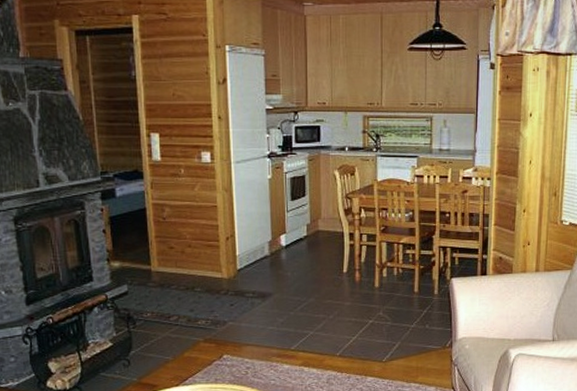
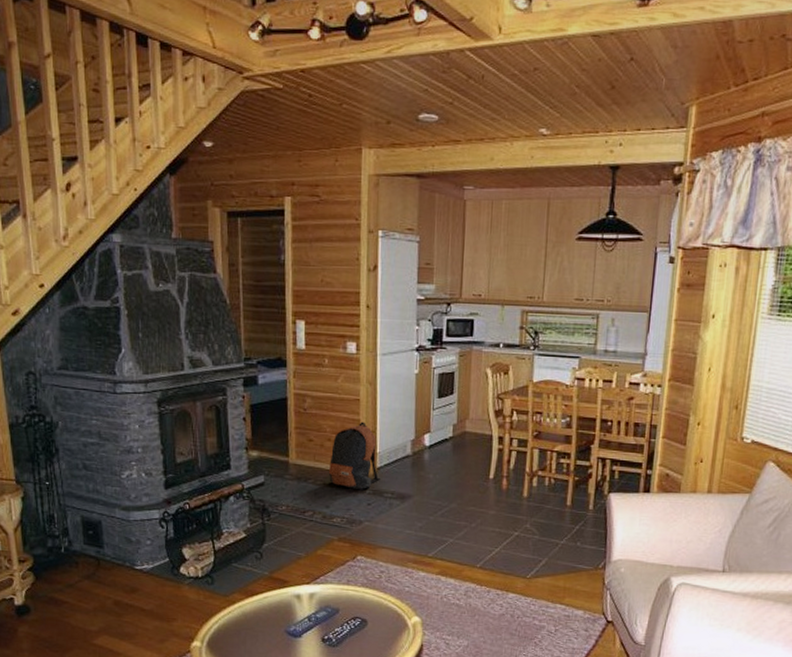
backpack: none [190,227,241,291] -> present [328,422,380,489]

